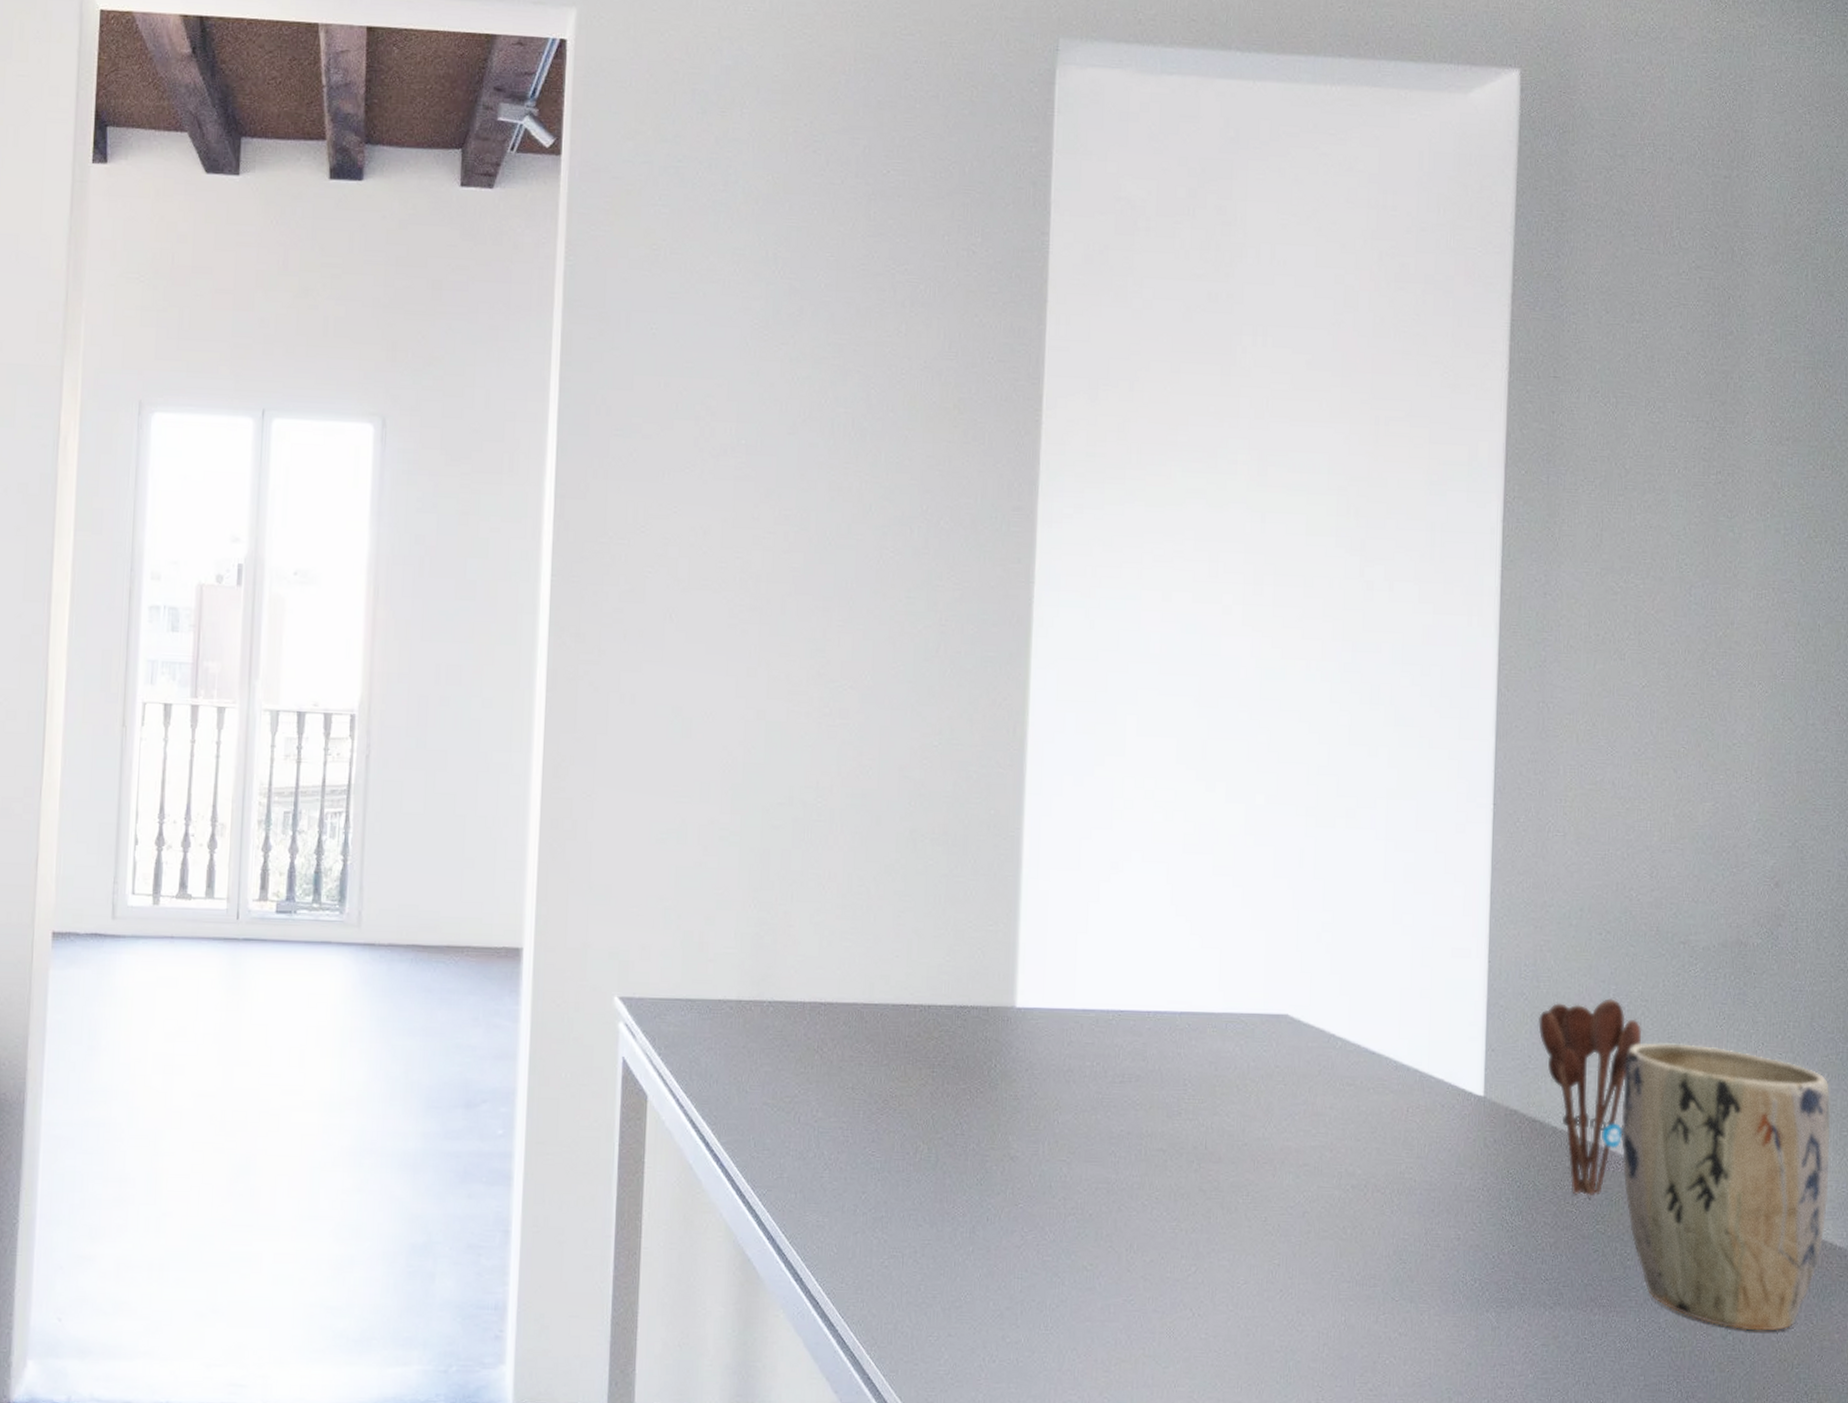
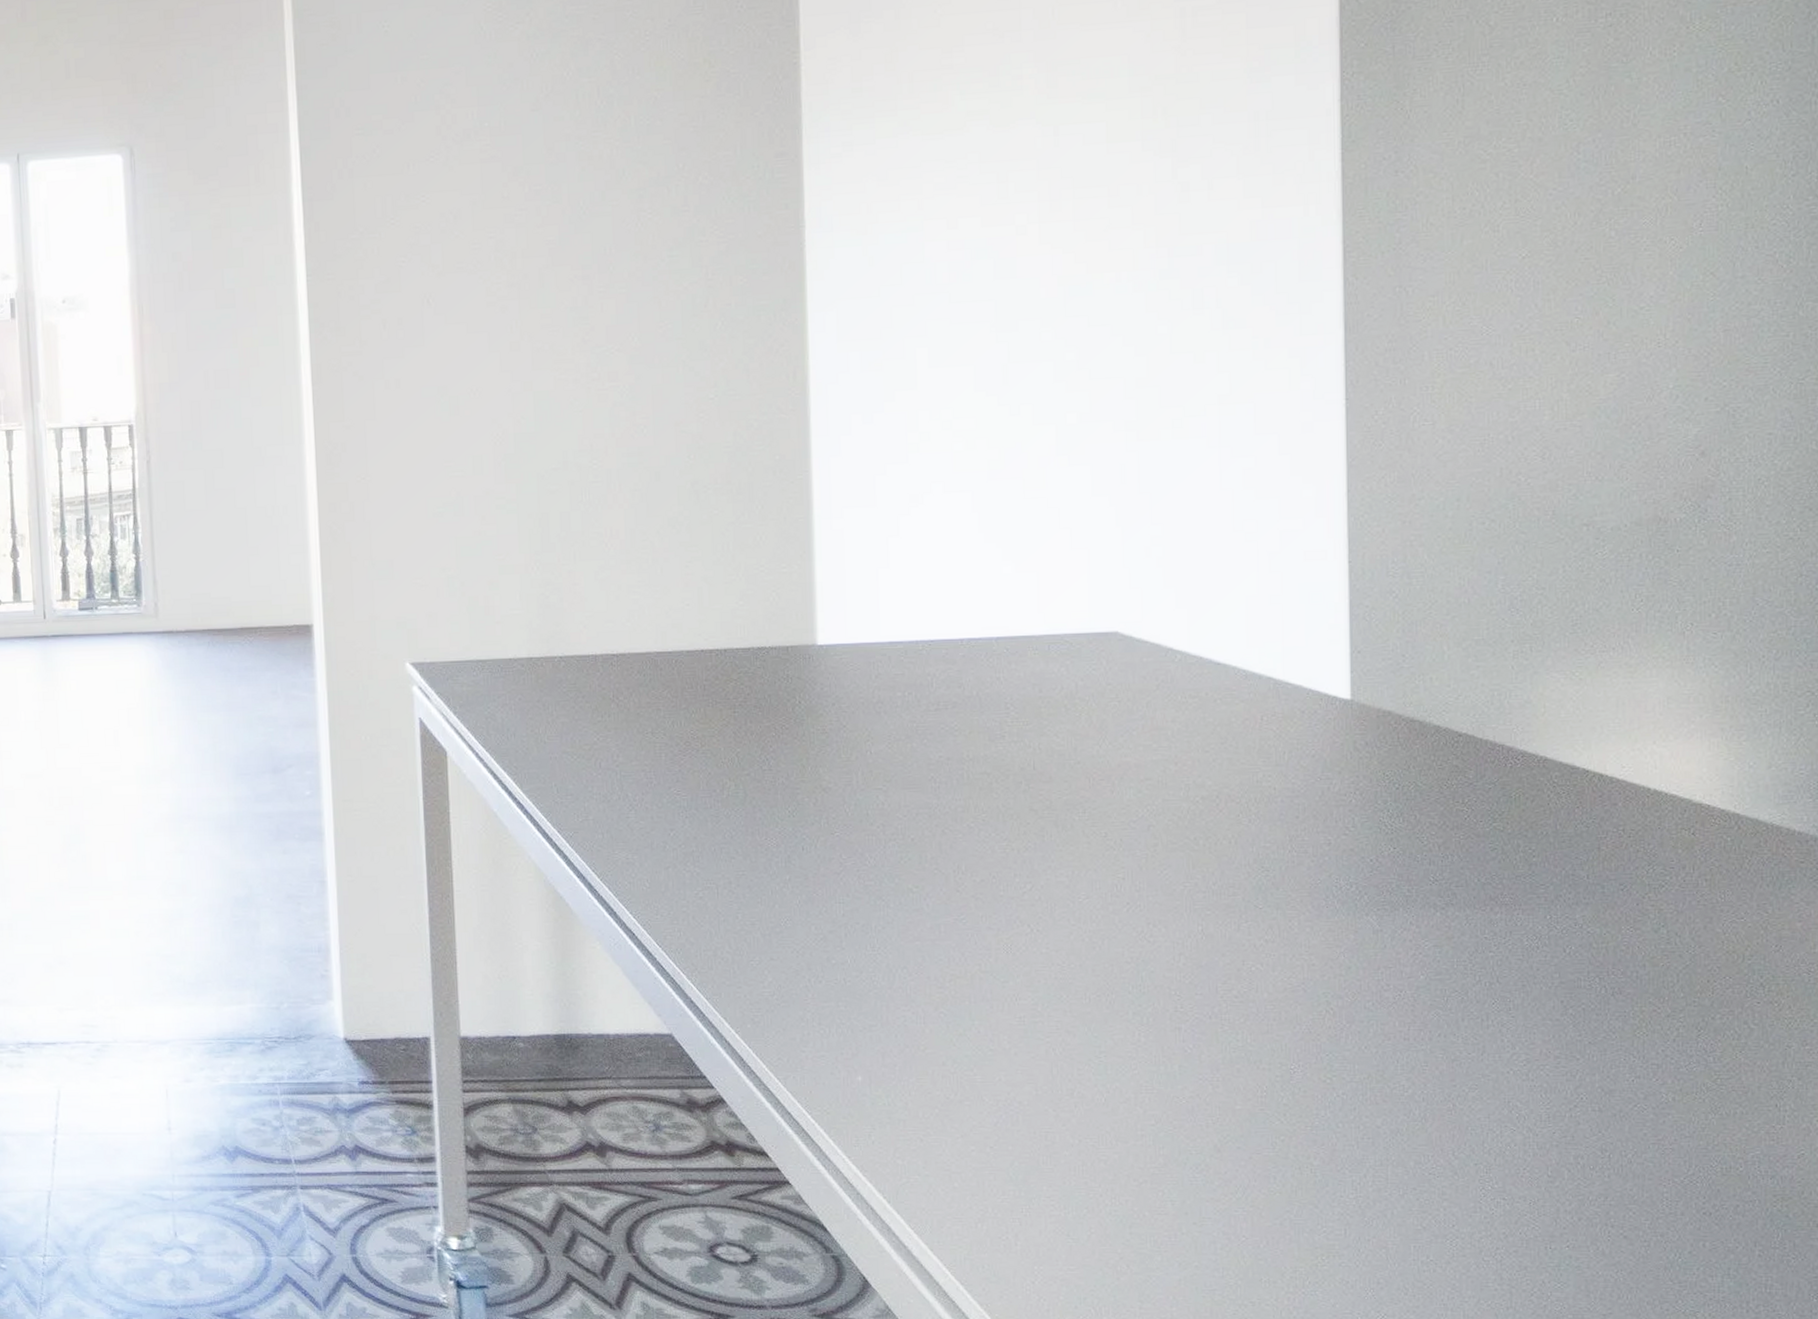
utensil holder: present [1538,998,1643,1197] -> none [1412,589,1541,794]
plant pot: present [1621,1042,1831,1331] -> none [1518,630,1783,923]

